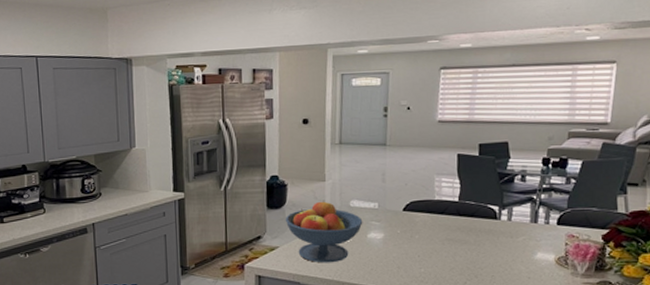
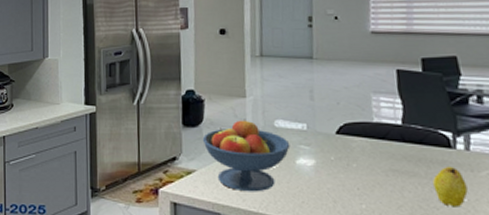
fruit: none [480,234,507,267] -> present [433,166,468,207]

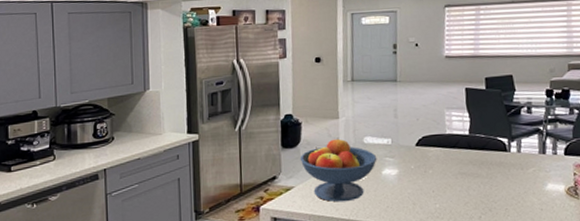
fruit: present [433,166,468,207] -> none [492,166,519,200]

